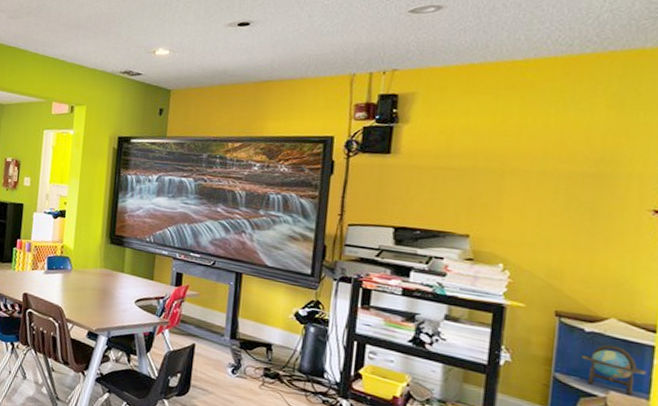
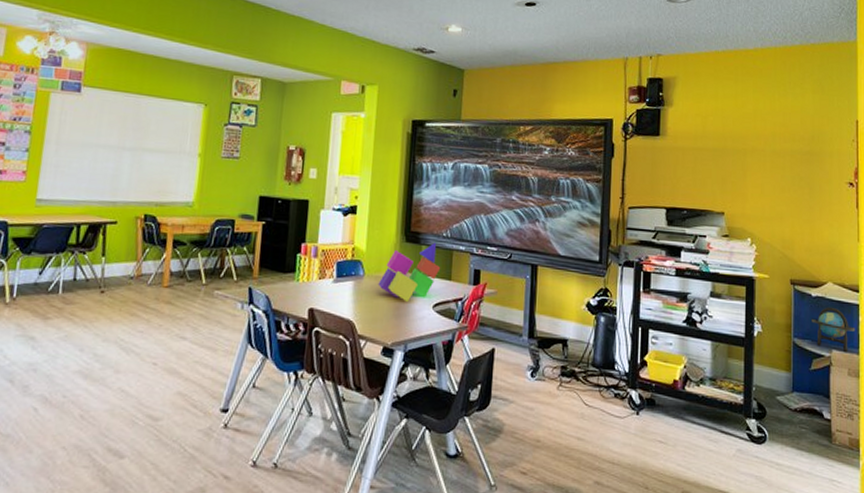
toy blocks: none [84,245,144,295] -> present [378,242,441,302]

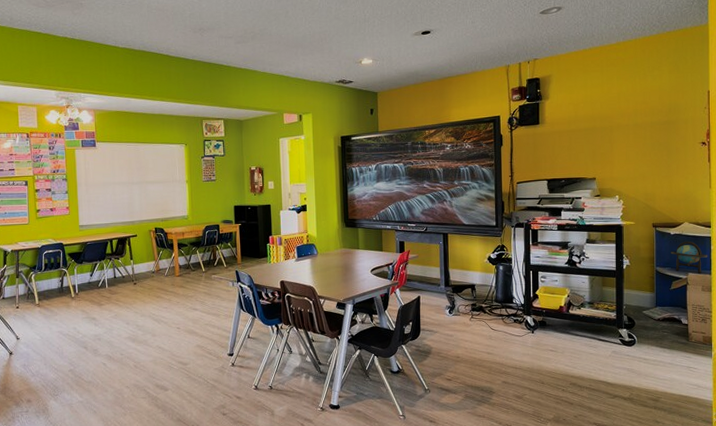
toy blocks: present [378,242,441,302] -> none [328,225,374,269]

